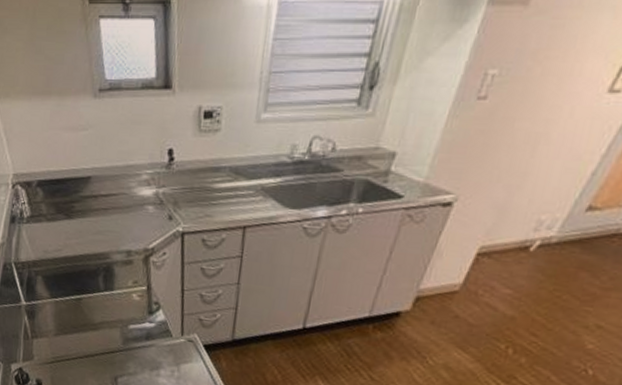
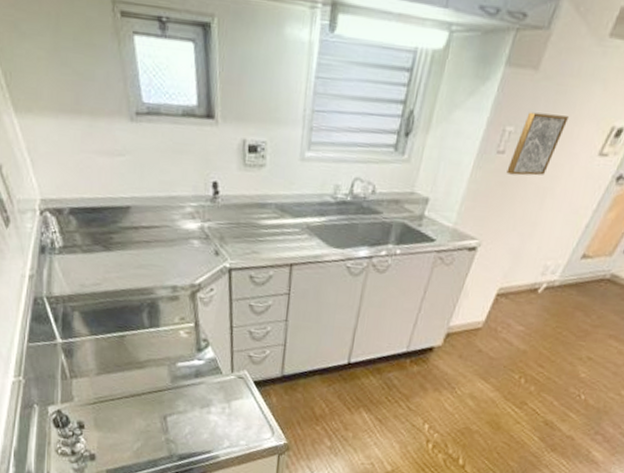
wall art: none [489,51,569,122] -> present [506,112,570,176]

